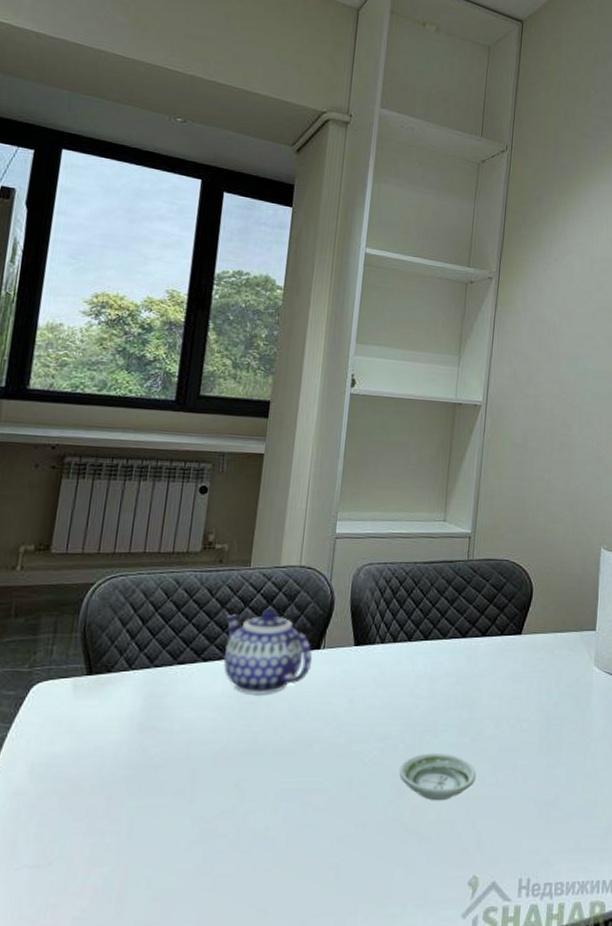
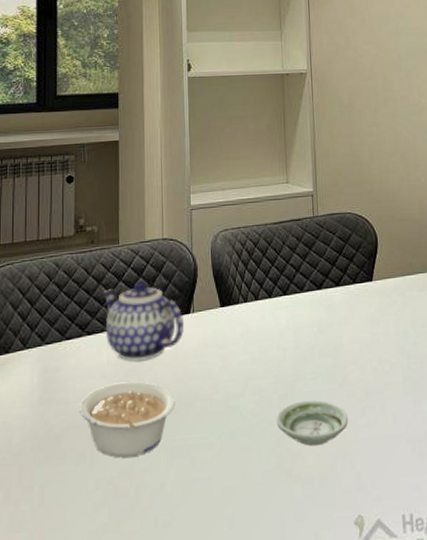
legume: none [183,716,292,796] -> present [79,381,175,458]

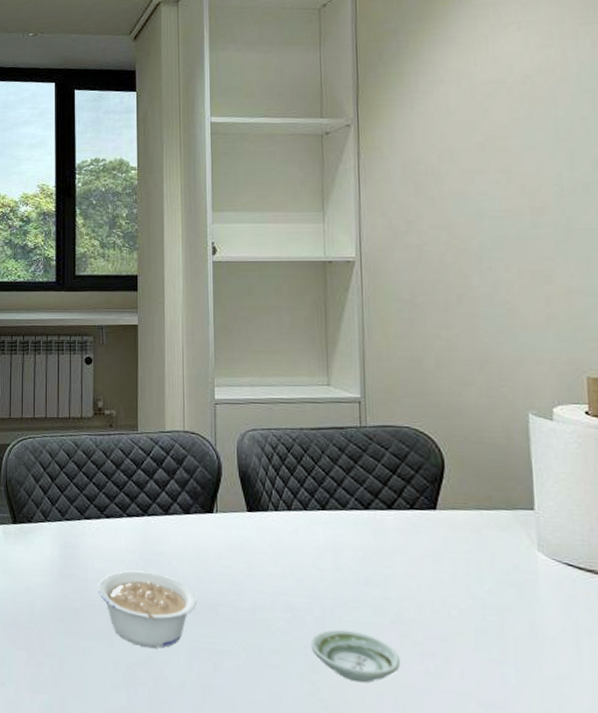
teapot: present [103,280,185,362] -> none [122,471,207,554]

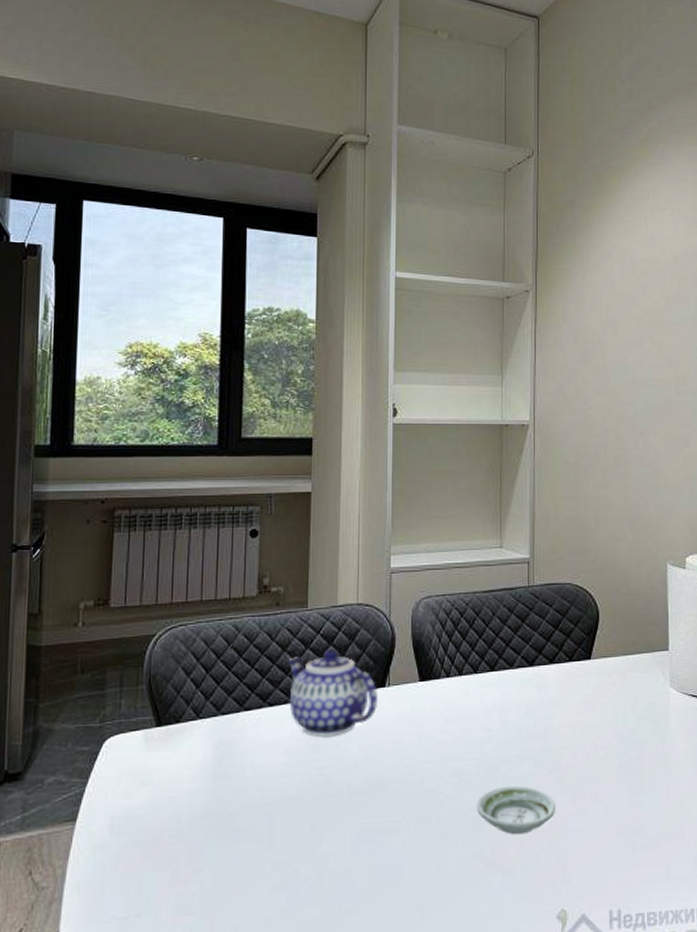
legume: present [97,570,196,648] -> none [257,758,365,840]
teapot: none [122,471,207,554] -> present [288,648,378,738]

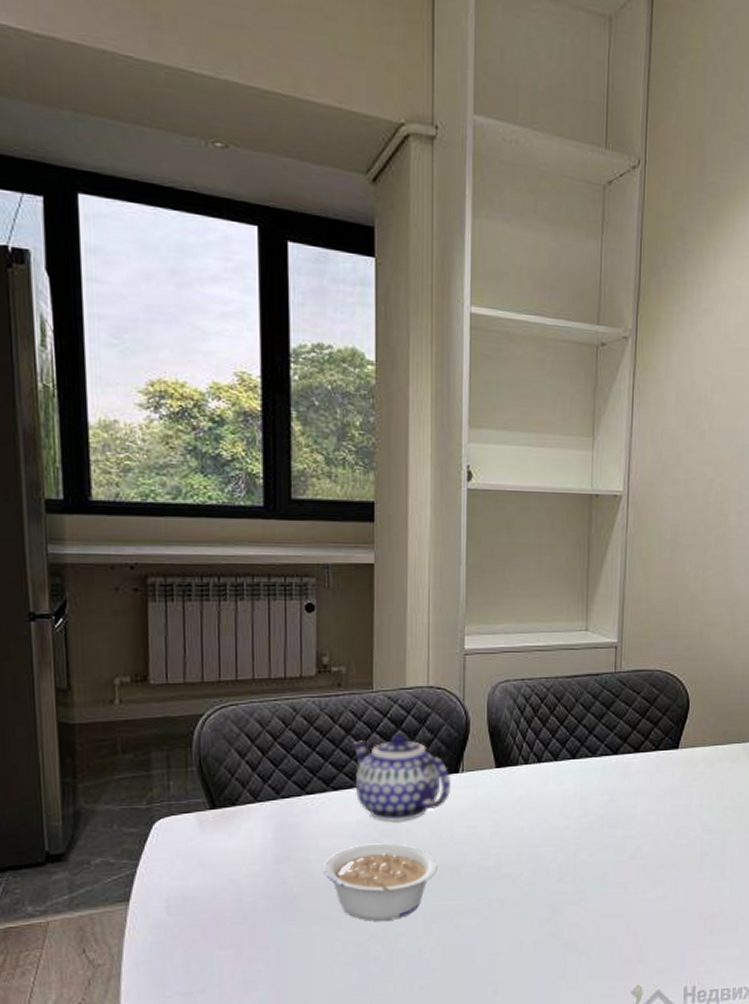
legume: none [257,758,365,840] -> present [322,843,437,921]
saucer: present [476,785,555,835] -> none [553,871,635,918]

